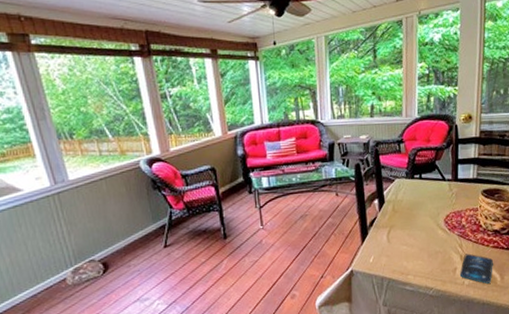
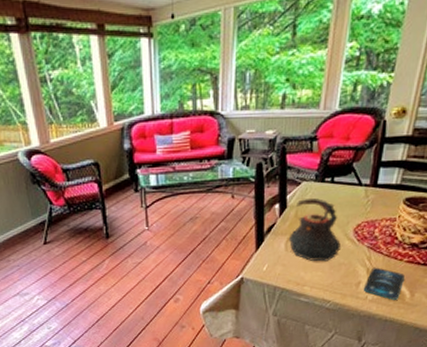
teapot: none [389,193,436,252] -> present [288,198,342,262]

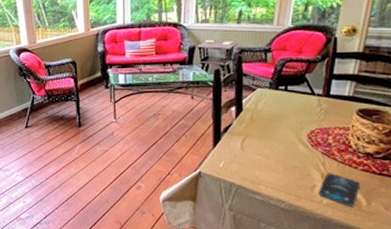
teapot: present [288,198,342,262] -> none [244,104,296,163]

